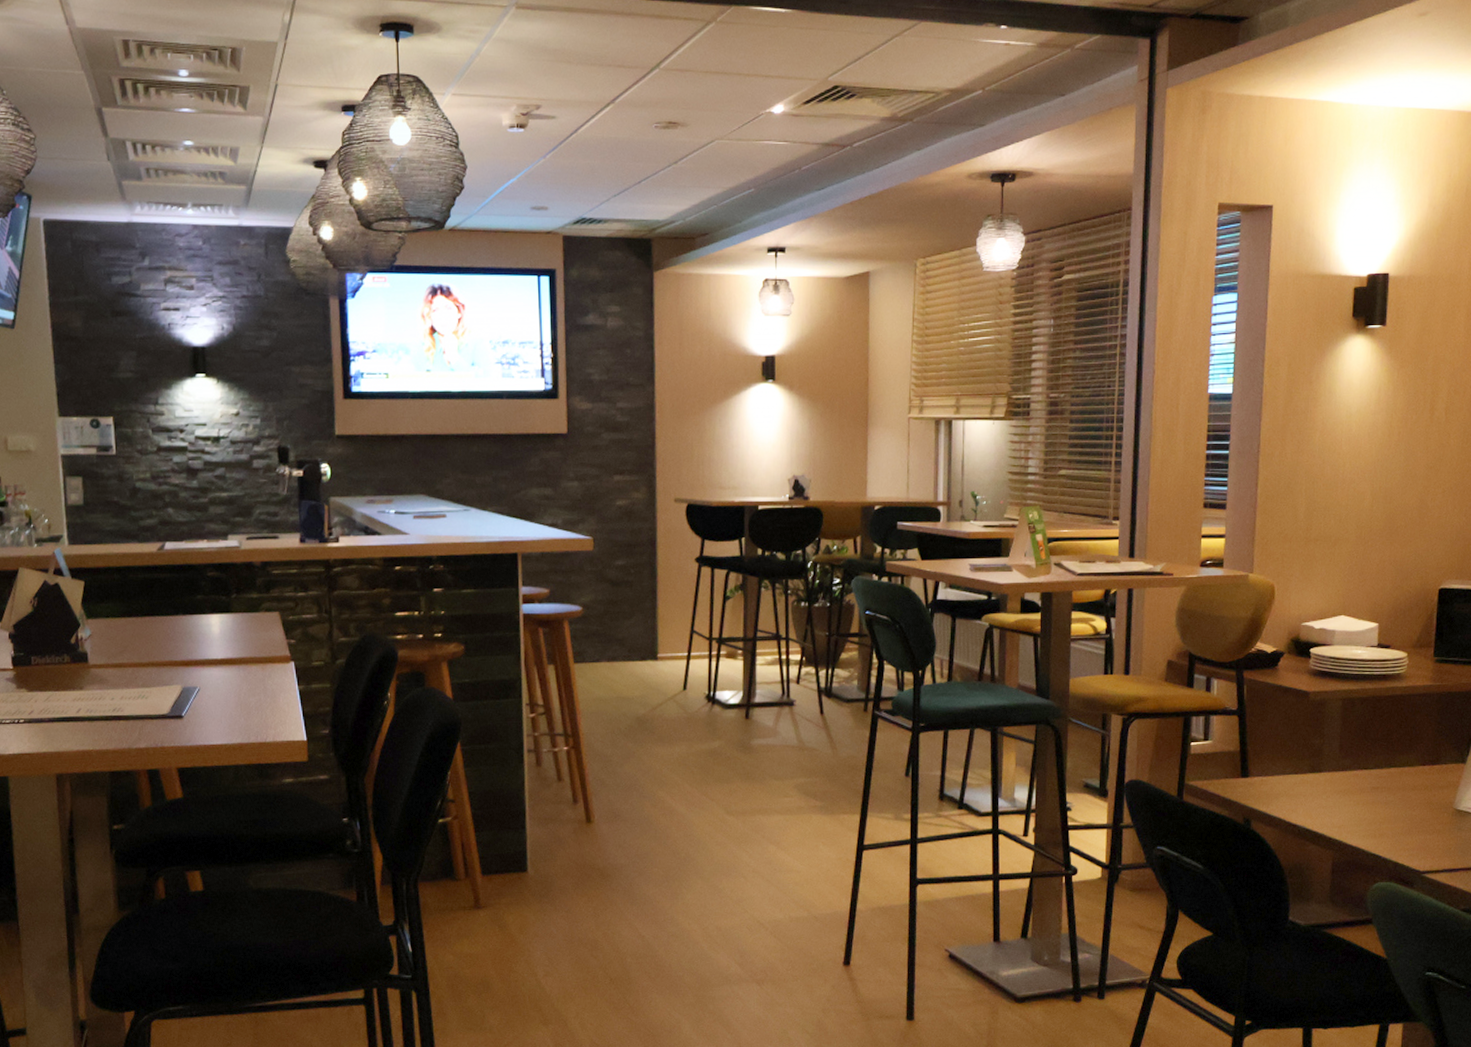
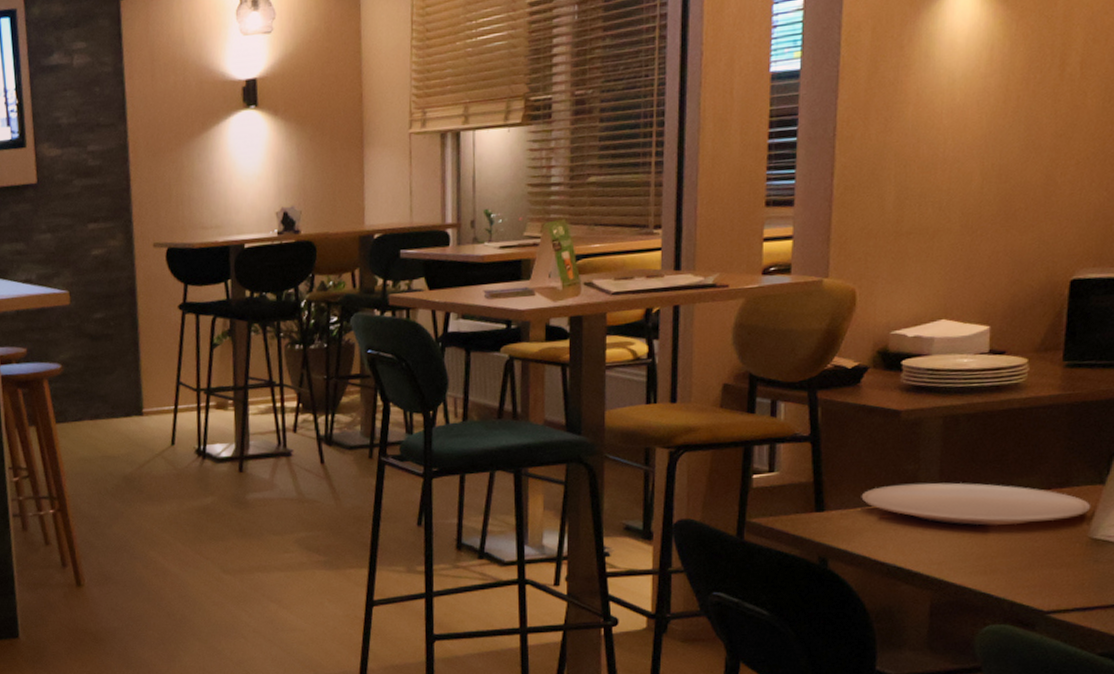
plate: none [1278,756,1456,796] -> present [861,482,1091,526]

